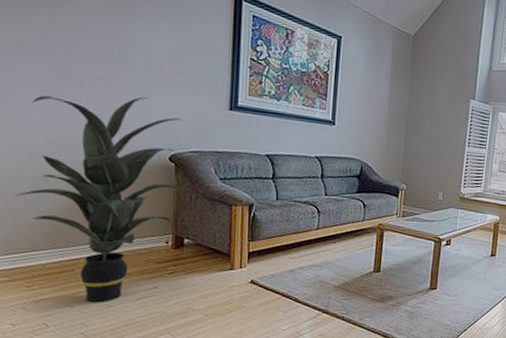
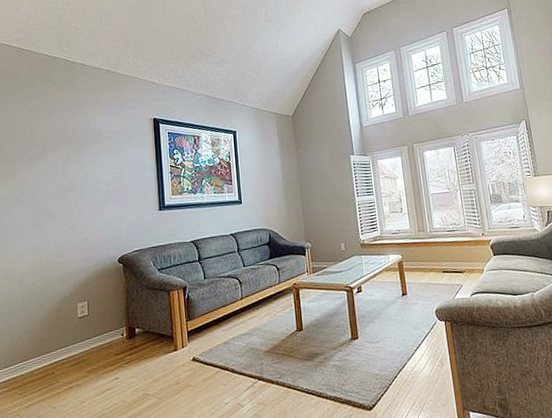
indoor plant: present [16,95,186,303] -> none [11,214,133,401]

